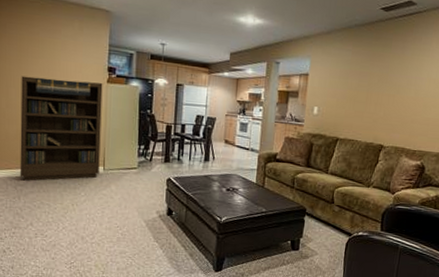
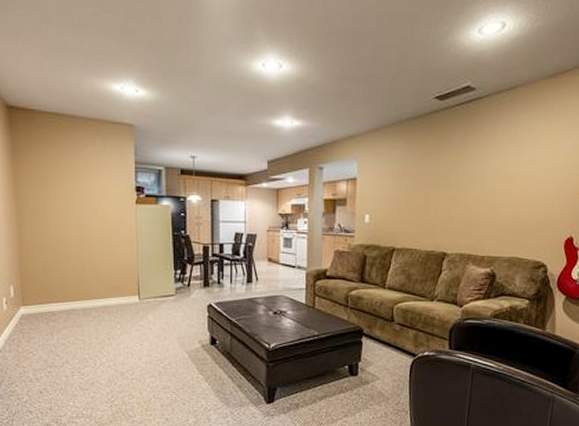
bookcase: present [19,76,103,181] -> none [44,202,134,316]

